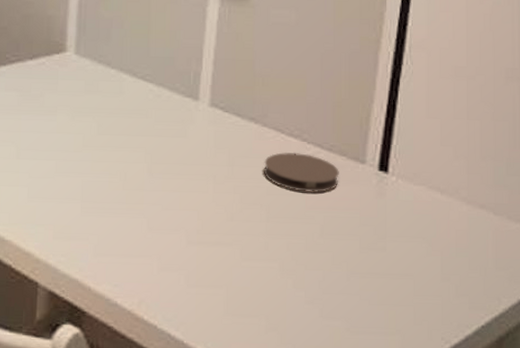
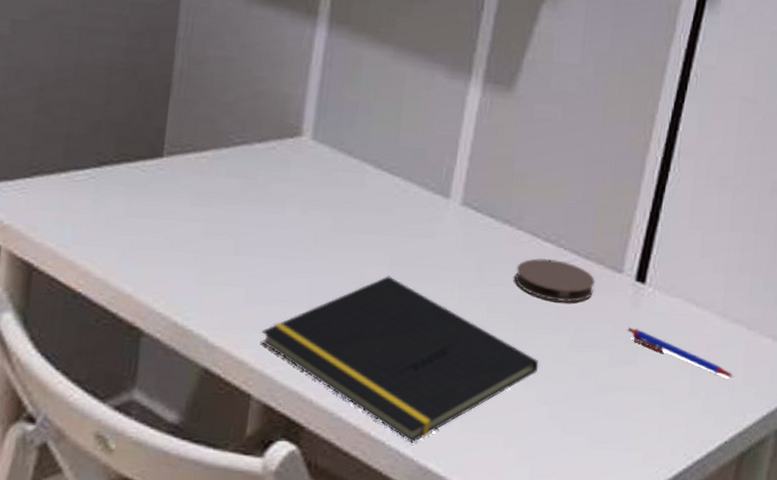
notepad: none [43,173,293,327] -> present [261,276,539,443]
pen: none [374,215,485,263] -> present [627,327,734,378]

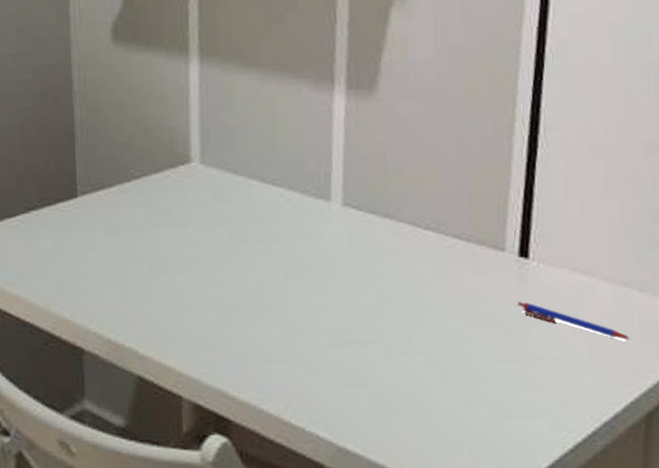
notepad: present [261,276,539,443] -> none [182,278,437,428]
coaster: present [514,258,595,302] -> none [401,245,479,285]

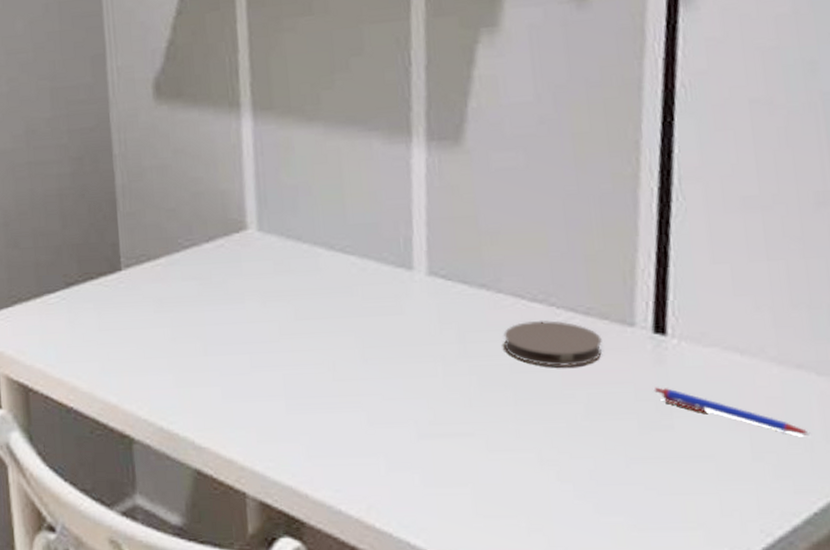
coaster: none [401,245,479,285] -> present [503,320,602,367]

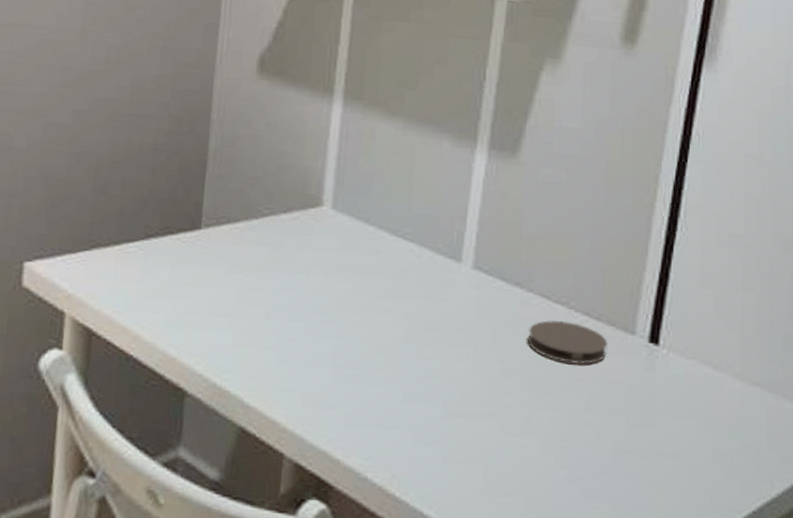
pen: present [654,387,811,435] -> none [643,390,758,444]

